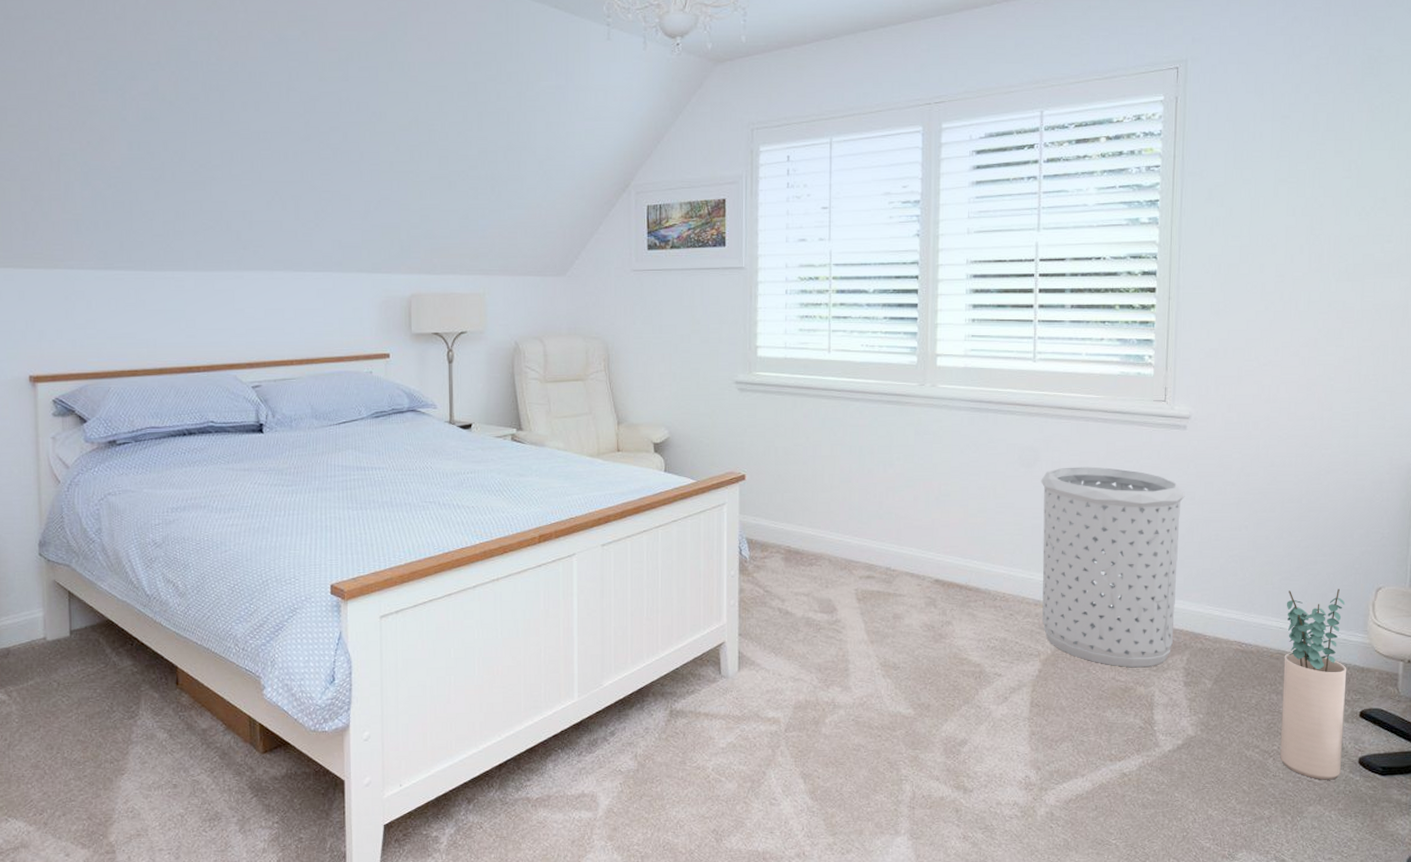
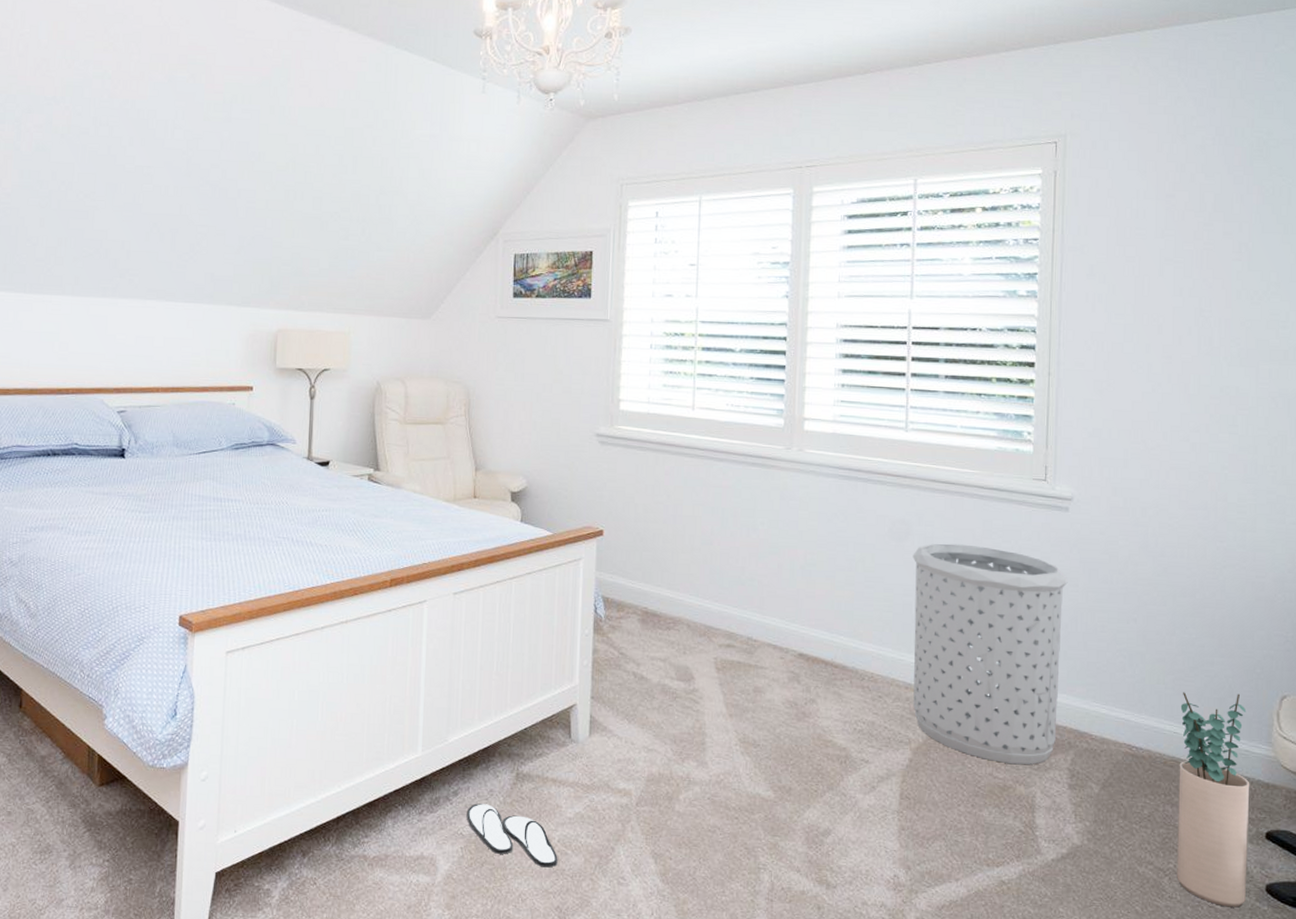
slippers: none [624,741,713,795] -> present [466,803,558,868]

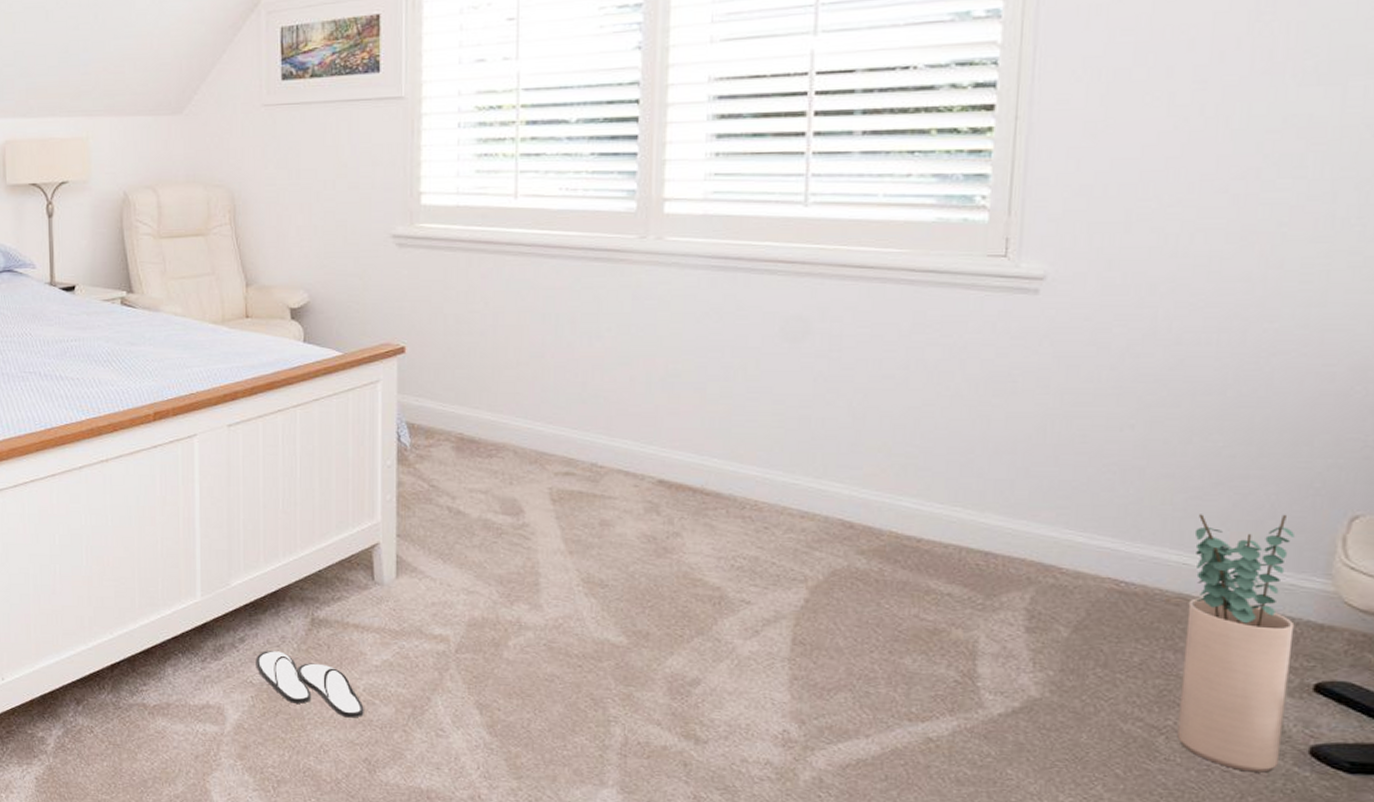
laundry basket: present [913,543,1068,764] -> none [811,342,1035,604]

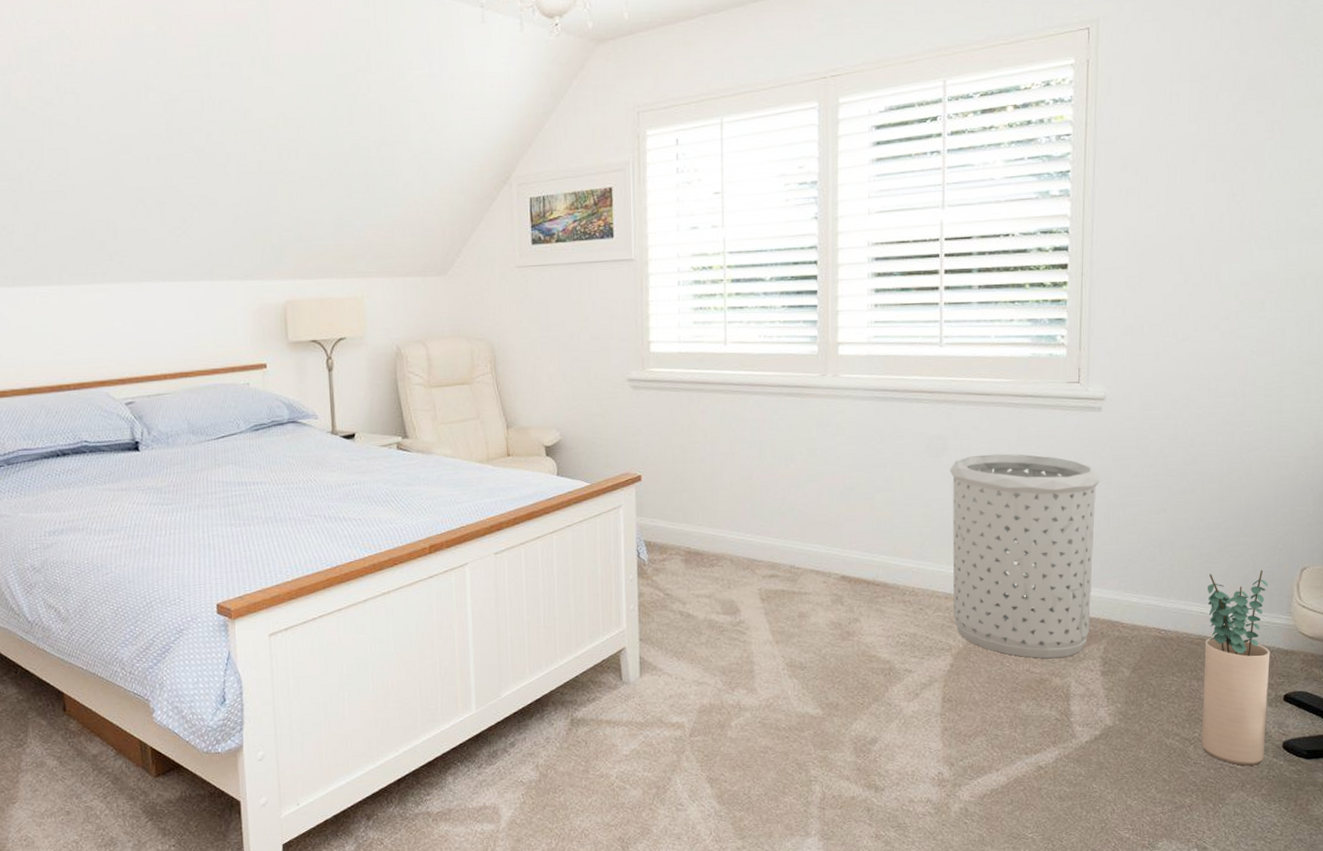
slippers: present [255,651,364,718] -> none [525,751,617,803]
laundry basket: none [811,342,1035,604] -> present [950,453,1101,658]

